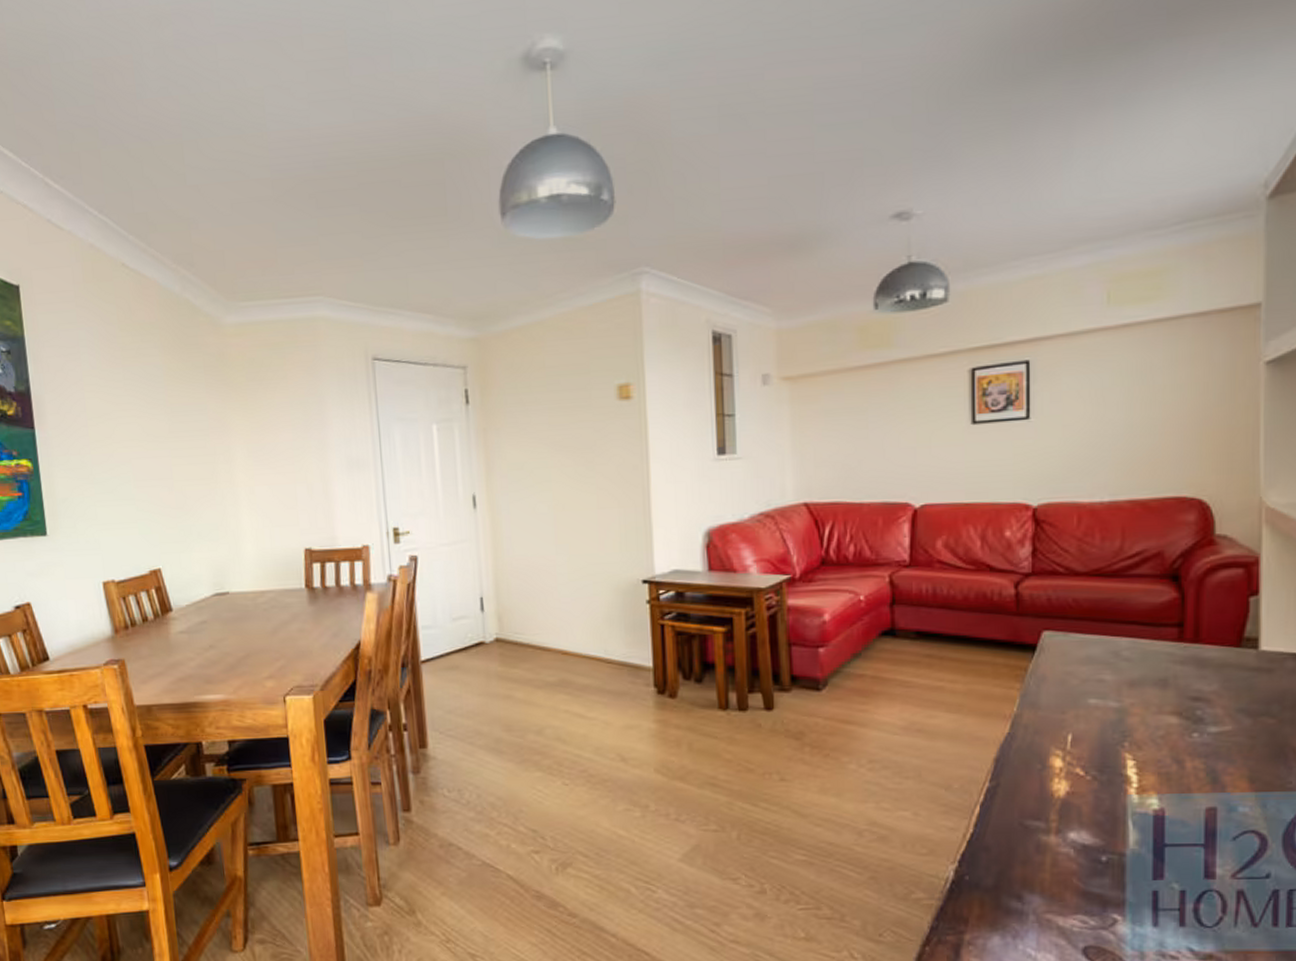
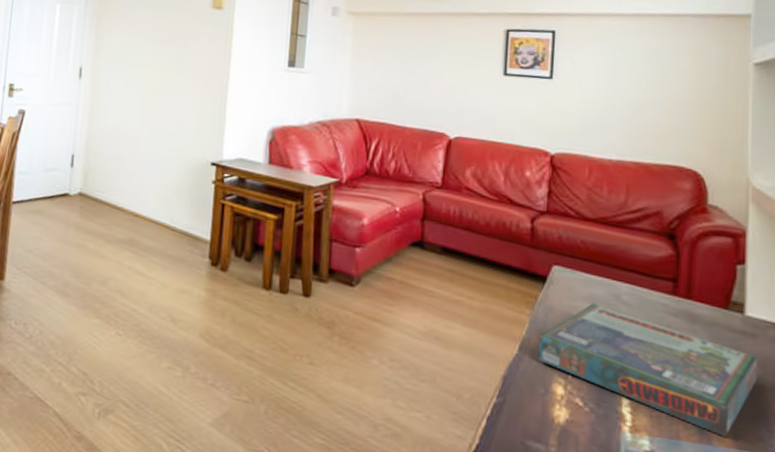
board game: none [1032,664,1274,781] -> present [538,302,758,437]

